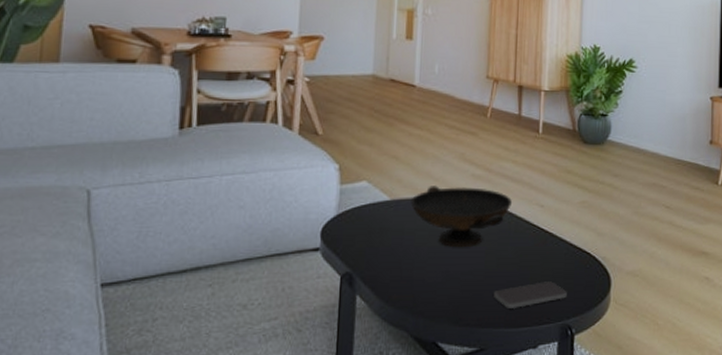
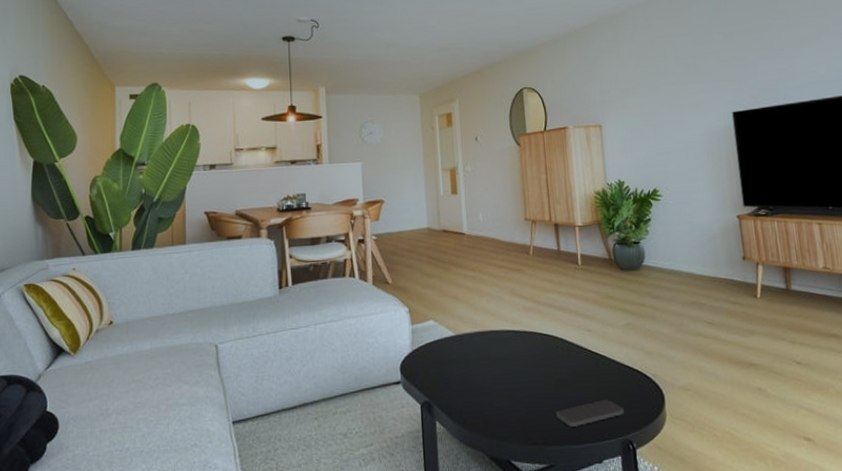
decorative bowl: present [410,186,513,247] -> none [472,318,563,373]

